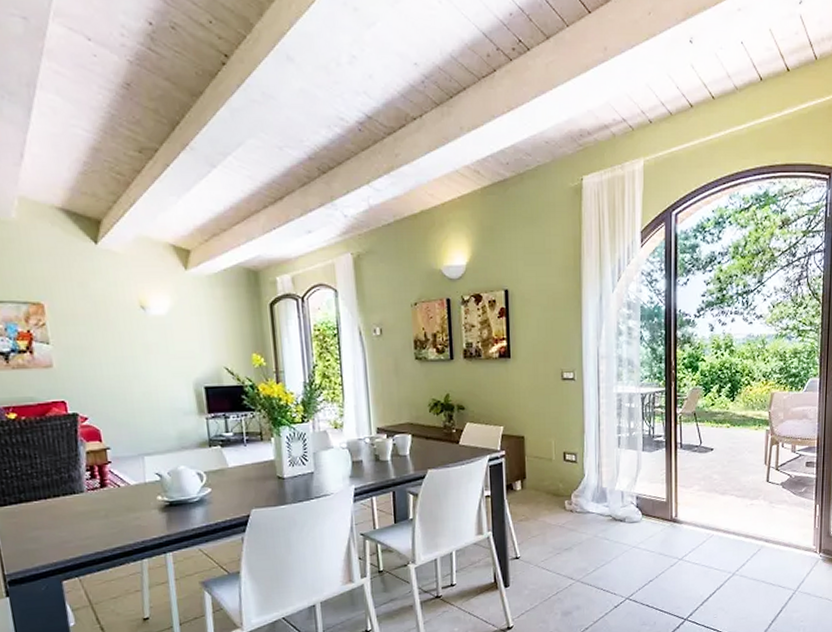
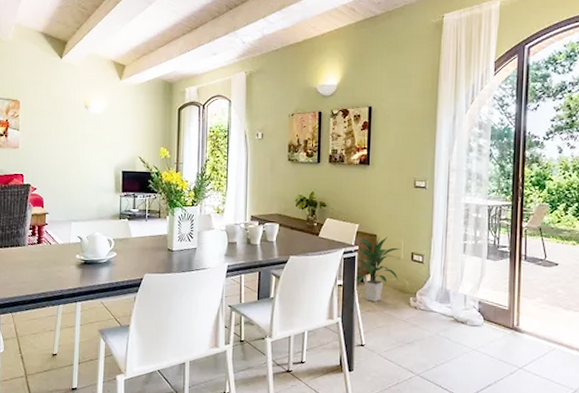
indoor plant: none [502,437,552,510] -> present [355,236,401,302]

